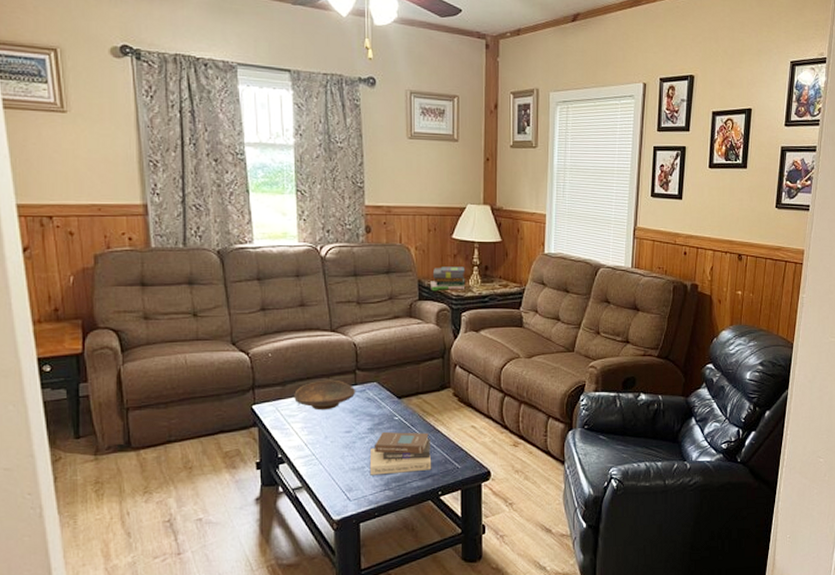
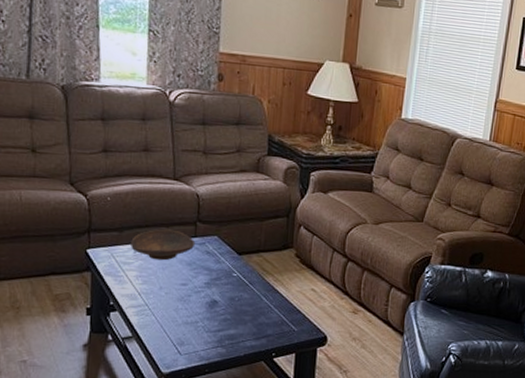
books: present [369,431,432,475] -> none [203,287,268,332]
books: present [429,266,466,291] -> none [280,122,318,149]

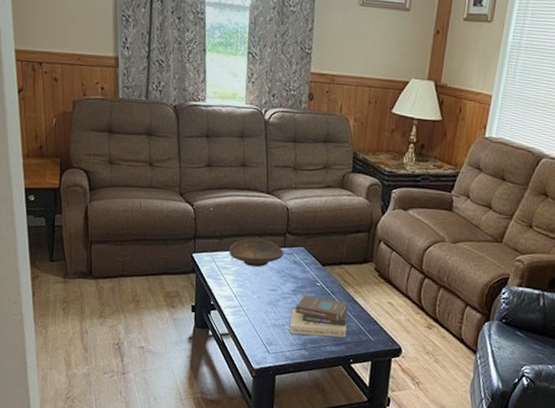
books: none [203,287,268,332] -> present [289,294,348,338]

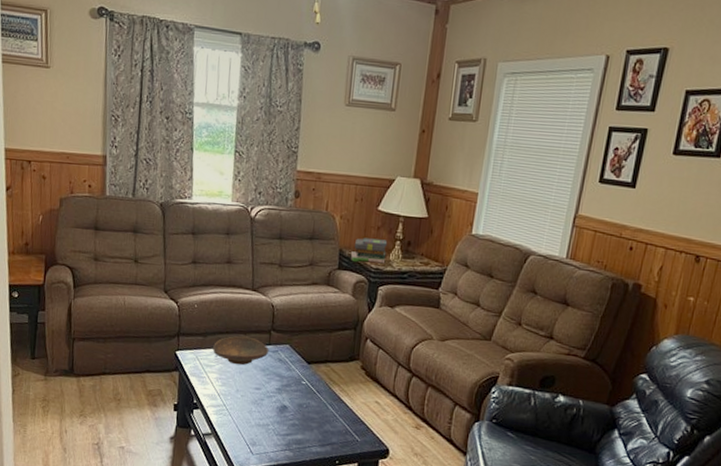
books: present [289,294,348,338] -> none [273,393,334,438]
books: none [364,141,401,167] -> present [350,238,388,264]

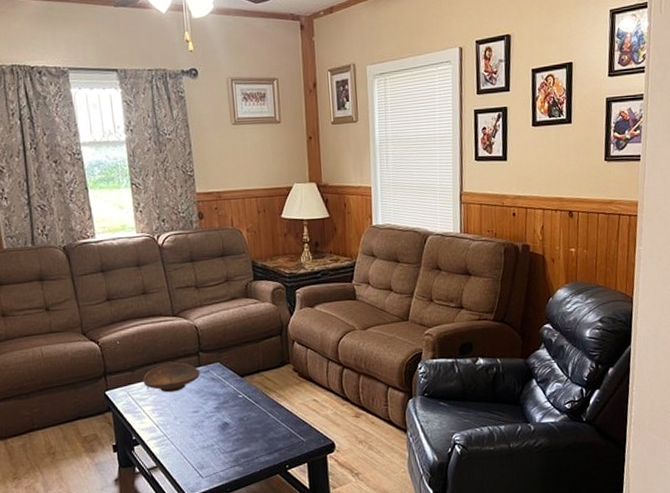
books: present [350,238,388,264] -> none [263,244,298,271]

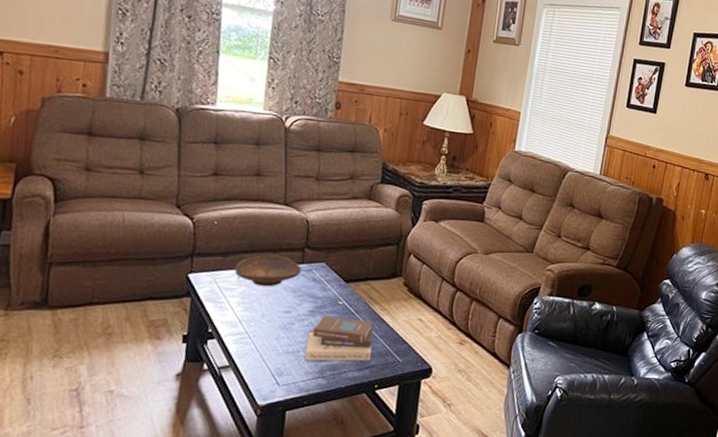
books: none [218,408,278,453] -> present [304,315,374,362]

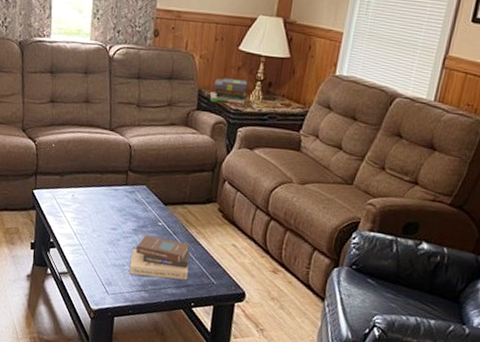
decorative bowl: present [235,254,302,287] -> none [70,175,126,205]
books: none [394,152,433,178] -> present [209,78,248,105]

